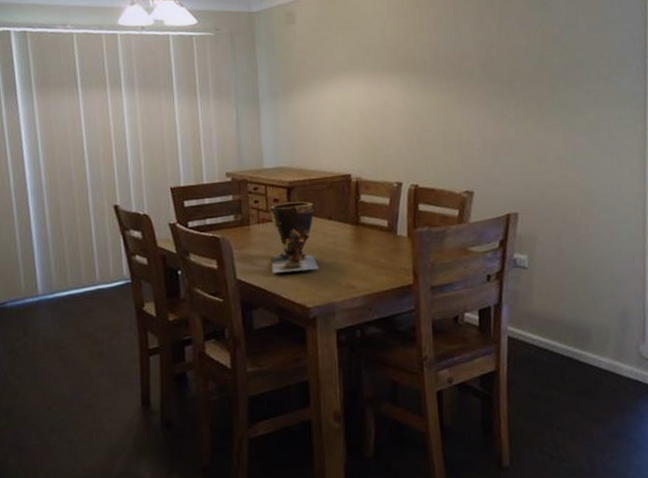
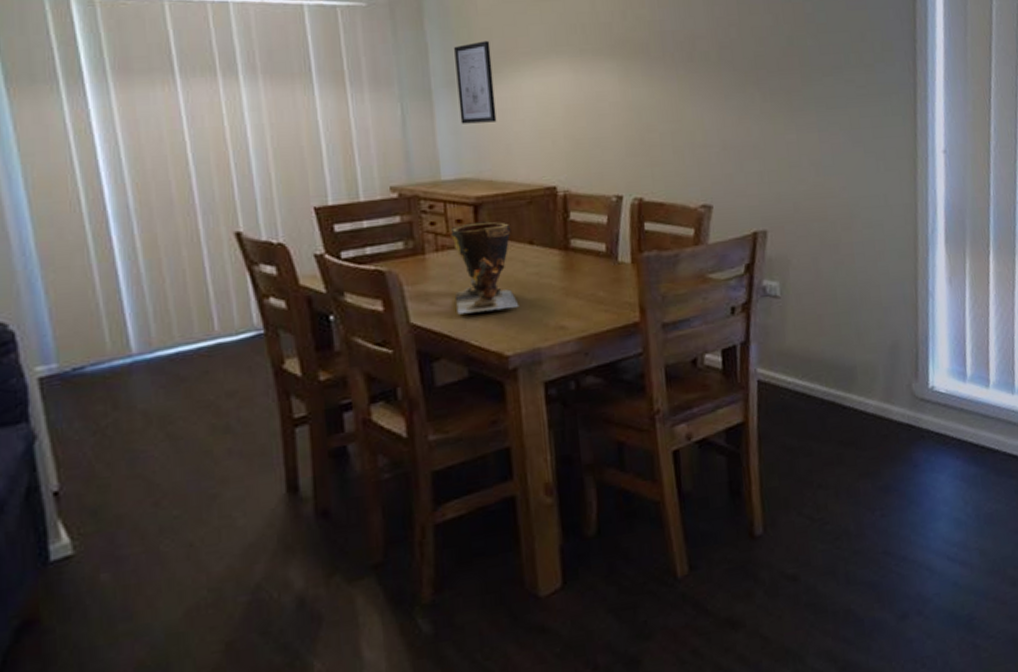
wall art: none [277,60,307,125] -> present [454,40,497,124]

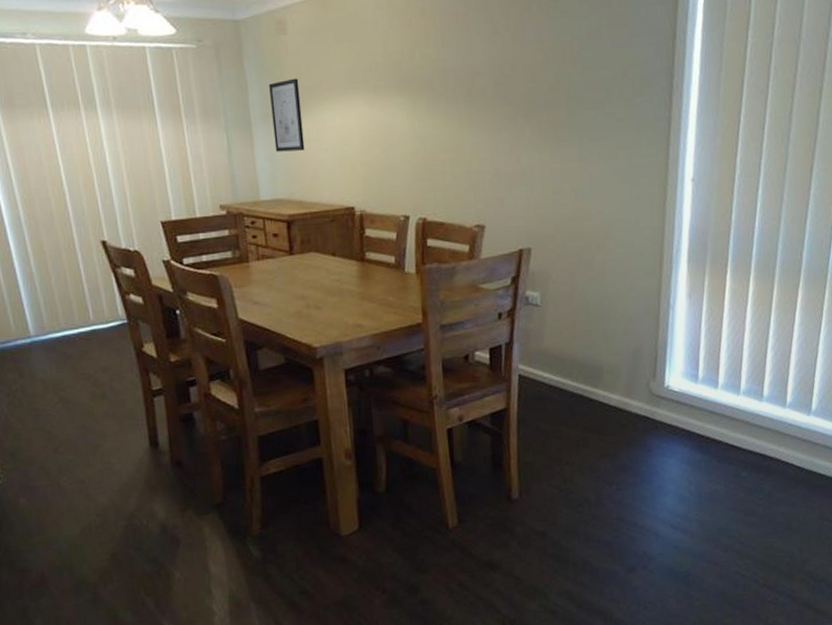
clay pot: present [451,221,520,315] -> none [269,236,325,313]

